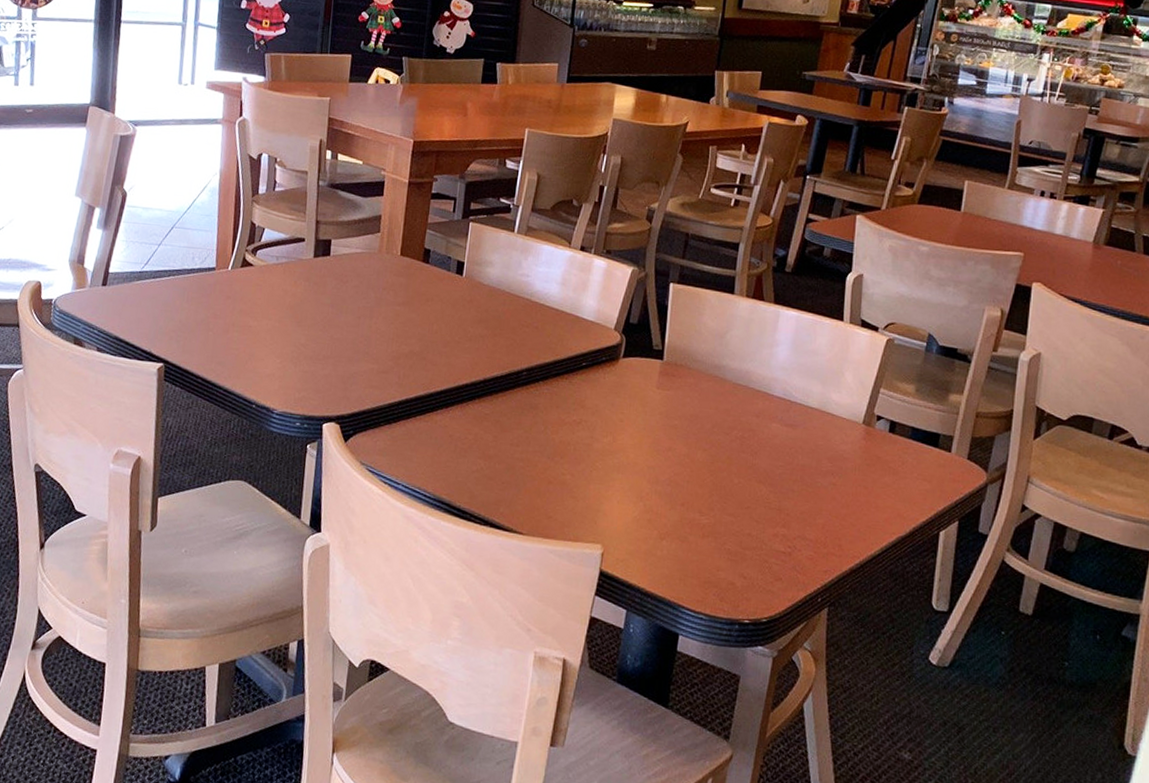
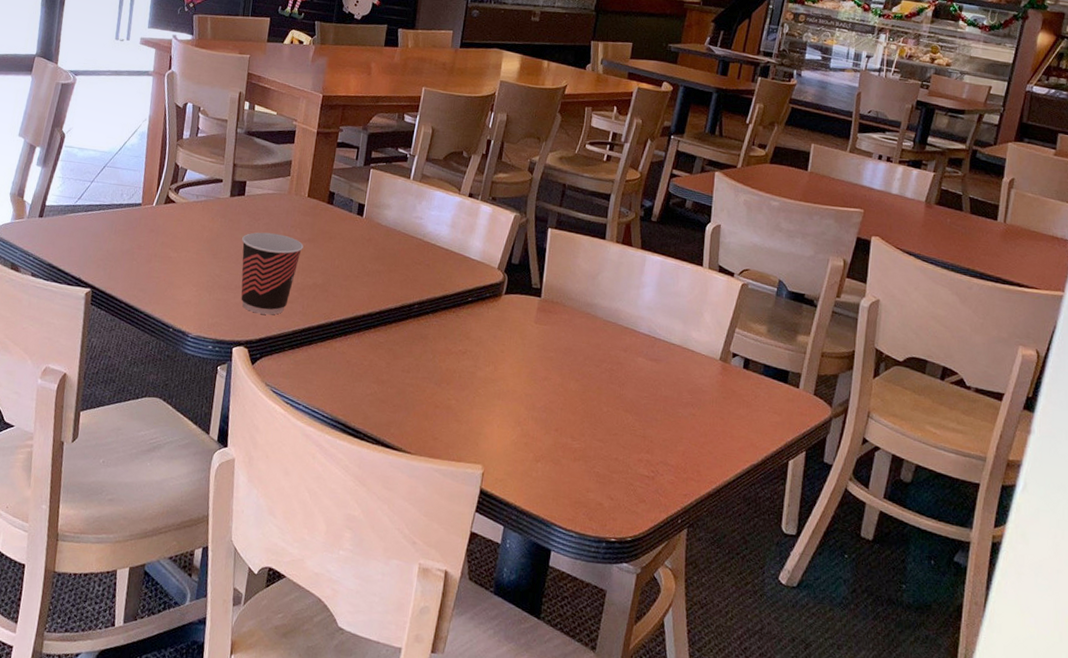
cup: none [329,296,397,387] -> present [241,232,304,315]

